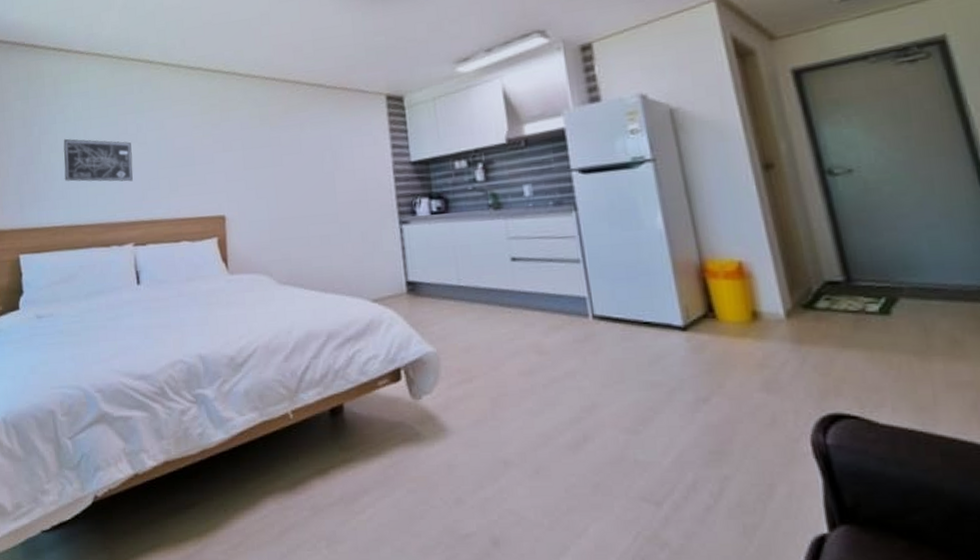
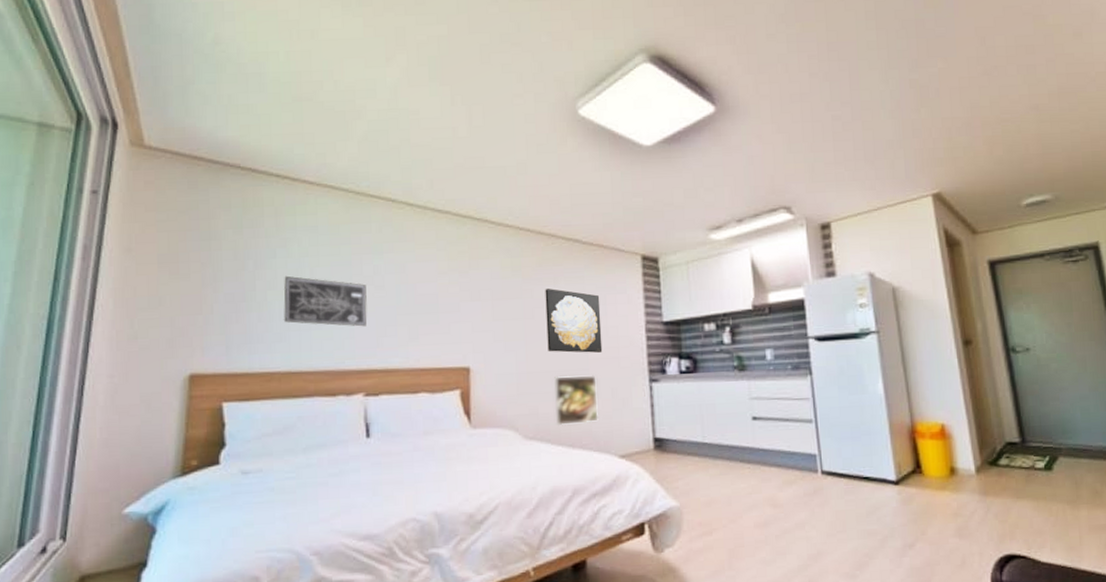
wall art: none [292,135,351,198] -> present [545,289,603,353]
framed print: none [304,219,349,271] -> present [554,375,598,426]

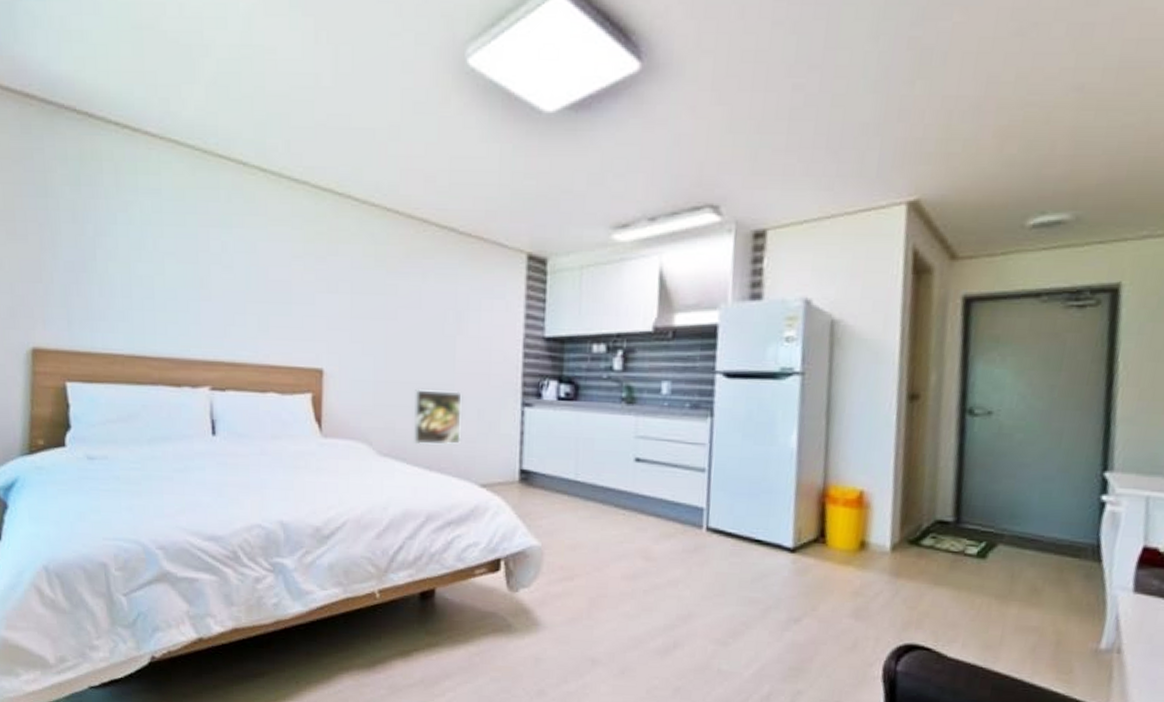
wall art: present [283,275,367,327] -> none [125,245,214,312]
wall art: present [545,289,603,353] -> none [410,286,474,366]

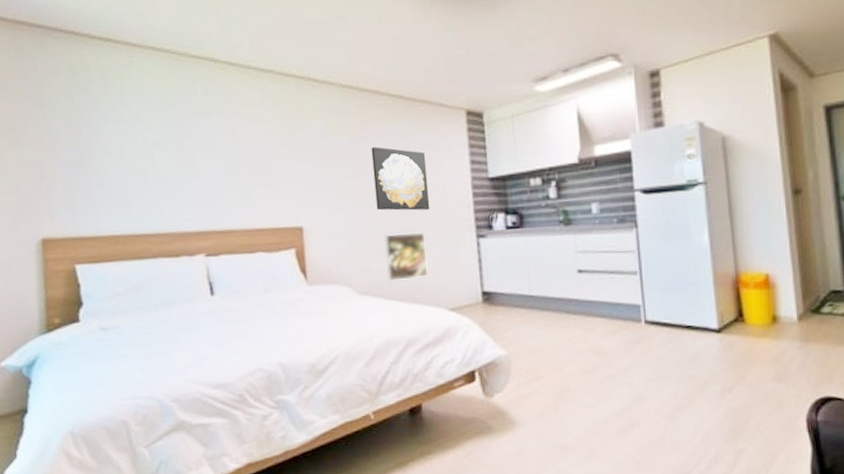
wall art: none [410,286,474,366] -> present [371,147,430,211]

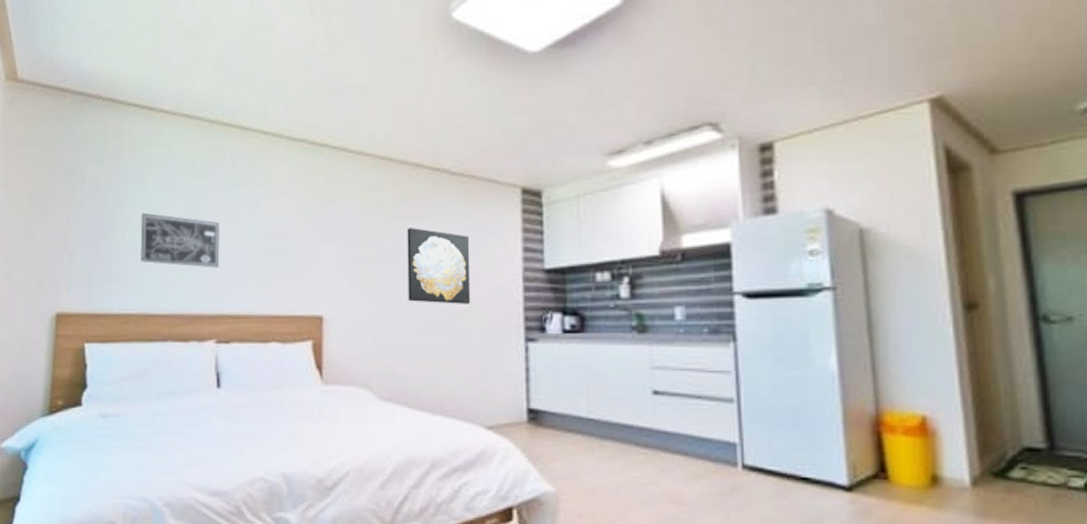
wall art: none [118,140,201,190] -> present [139,212,220,268]
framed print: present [384,232,428,282] -> none [414,330,463,388]

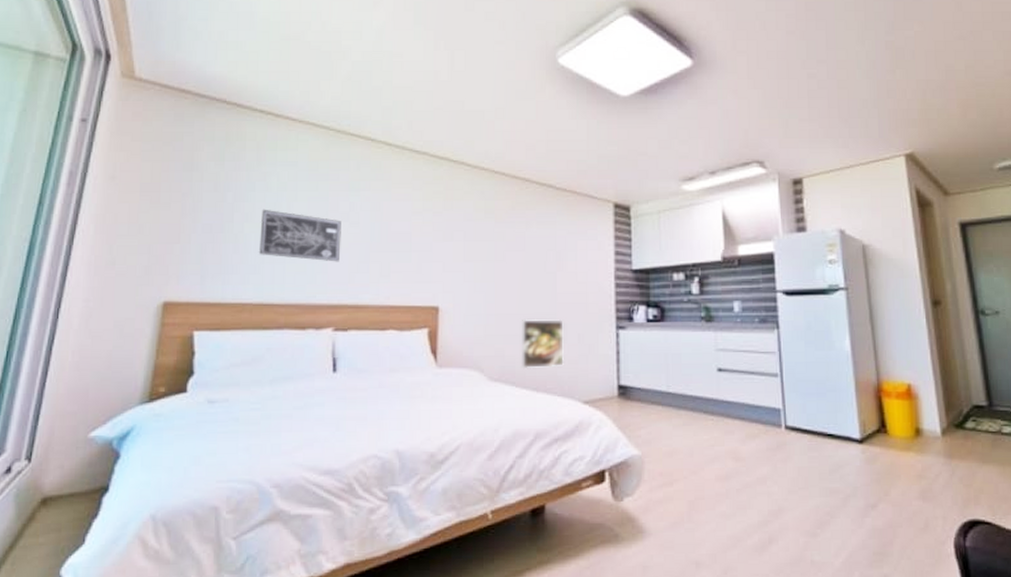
wall art: present [407,228,471,304] -> none [517,232,571,297]
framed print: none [414,330,463,388] -> present [522,319,564,369]

